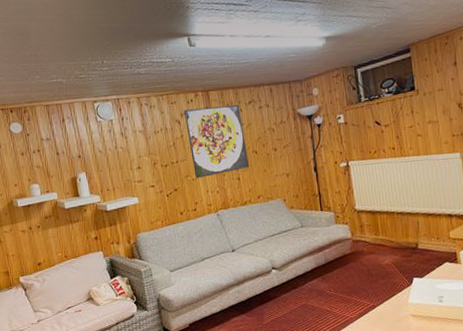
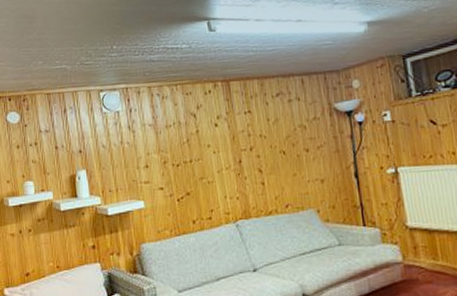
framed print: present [183,104,250,179] -> none [200,96,276,182]

